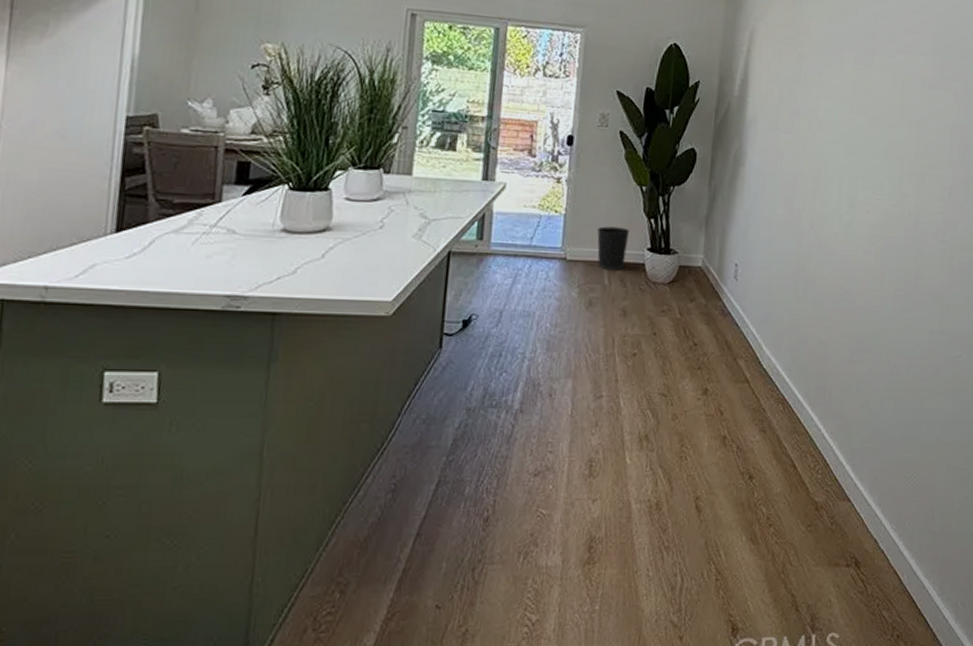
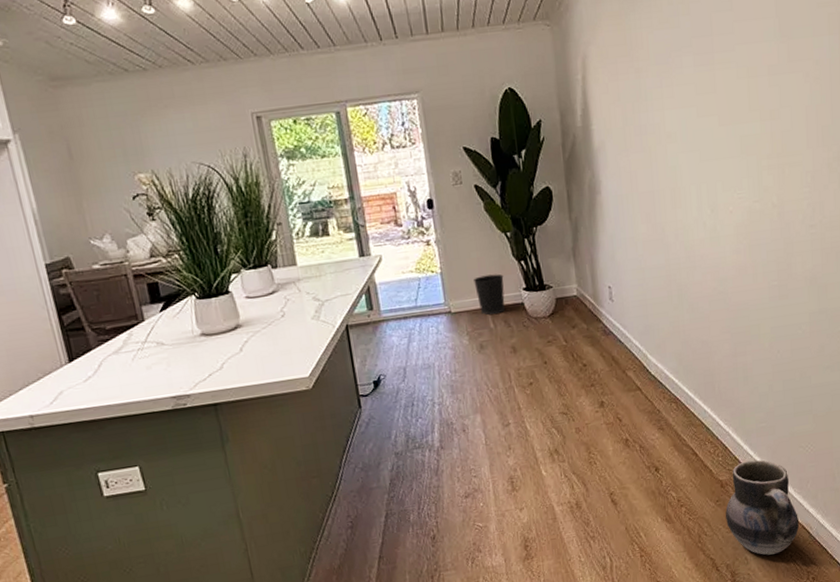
ceramic jug: none [814,484,891,600] -> present [725,459,799,556]

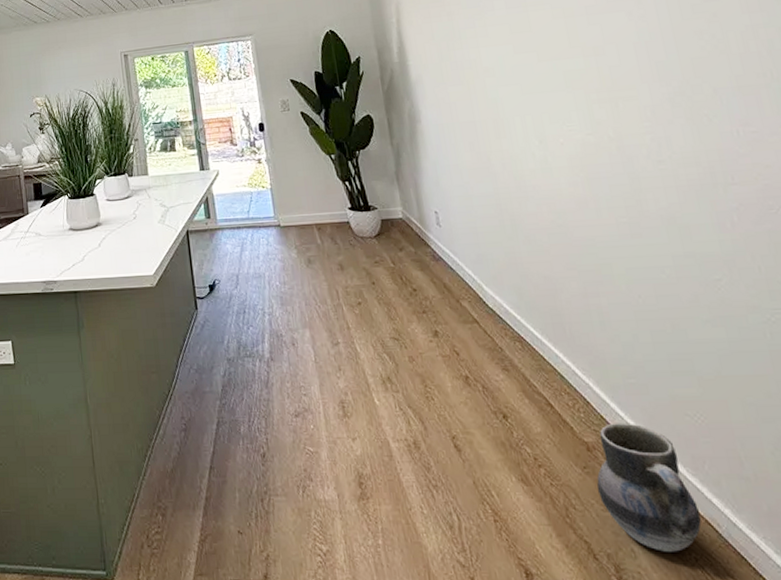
wastebasket: present [474,273,505,315] -> none [301,192,331,231]

